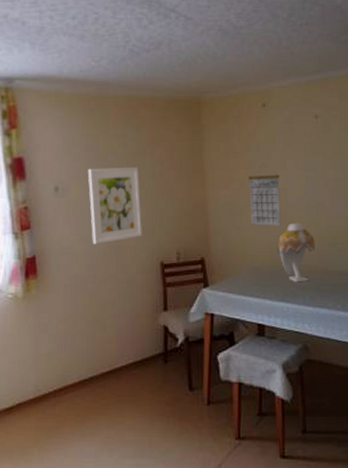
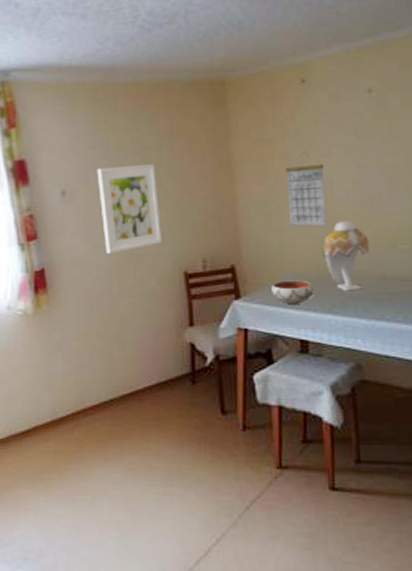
bowl: none [235,272,270,293] -> present [271,280,314,304]

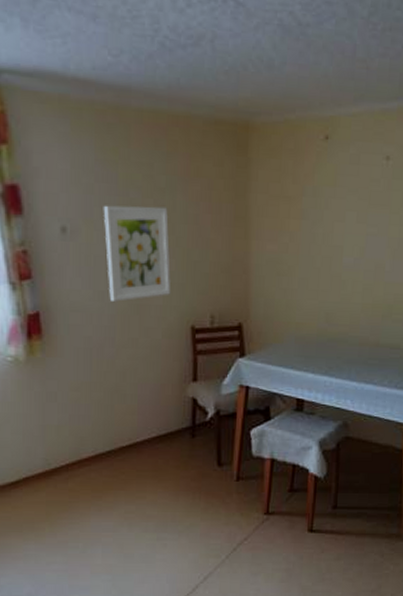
bowl: present [271,280,314,304] -> none [275,341,314,365]
calendar: present [284,155,327,226] -> none [299,217,337,290]
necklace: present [322,220,370,292] -> none [325,287,369,356]

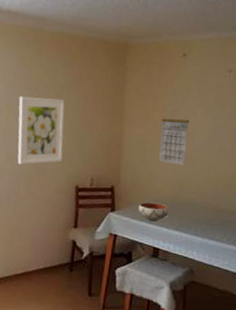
bowl: none [275,341,314,365] -> present [138,202,169,221]
calendar: none [299,217,337,290] -> present [159,111,190,165]

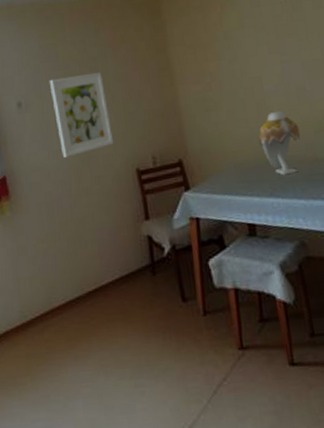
bowl: present [138,202,169,221] -> none [217,168,256,192]
calendar: present [159,111,190,165] -> none [218,55,260,119]
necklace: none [178,164,213,216] -> present [259,110,301,176]

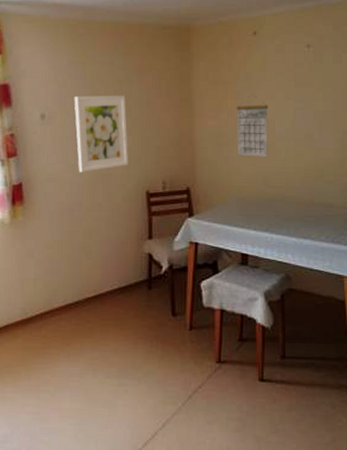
calendar: none [218,55,260,119] -> present [236,96,268,157]
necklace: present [259,110,301,176] -> none [263,154,302,214]

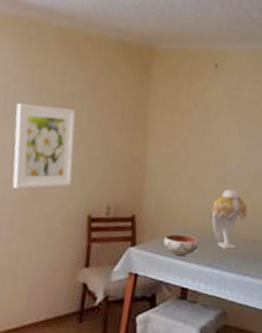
bowl: none [220,202,255,223] -> present [164,234,199,256]
calendar: present [236,96,268,157] -> none [188,129,222,191]
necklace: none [263,154,302,214] -> present [210,189,248,250]

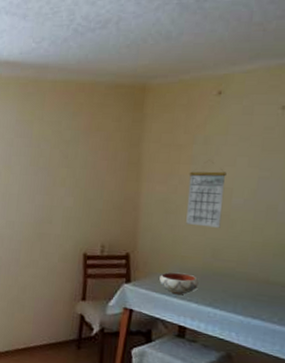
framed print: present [12,103,76,189] -> none [18,154,71,230]
calendar: none [188,129,222,191] -> present [186,162,227,228]
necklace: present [210,189,248,250] -> none [212,225,259,290]

